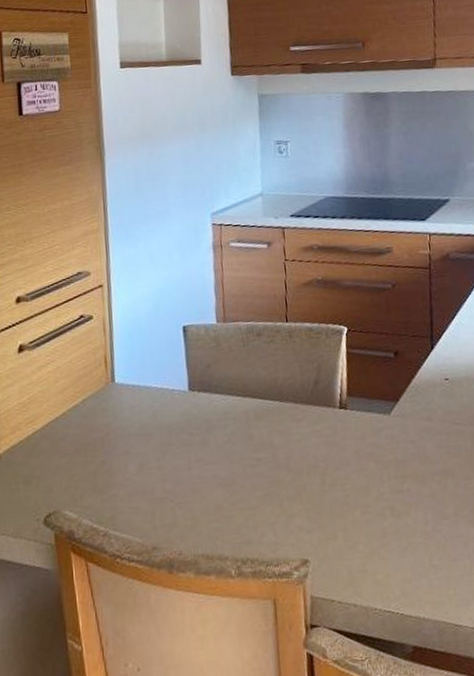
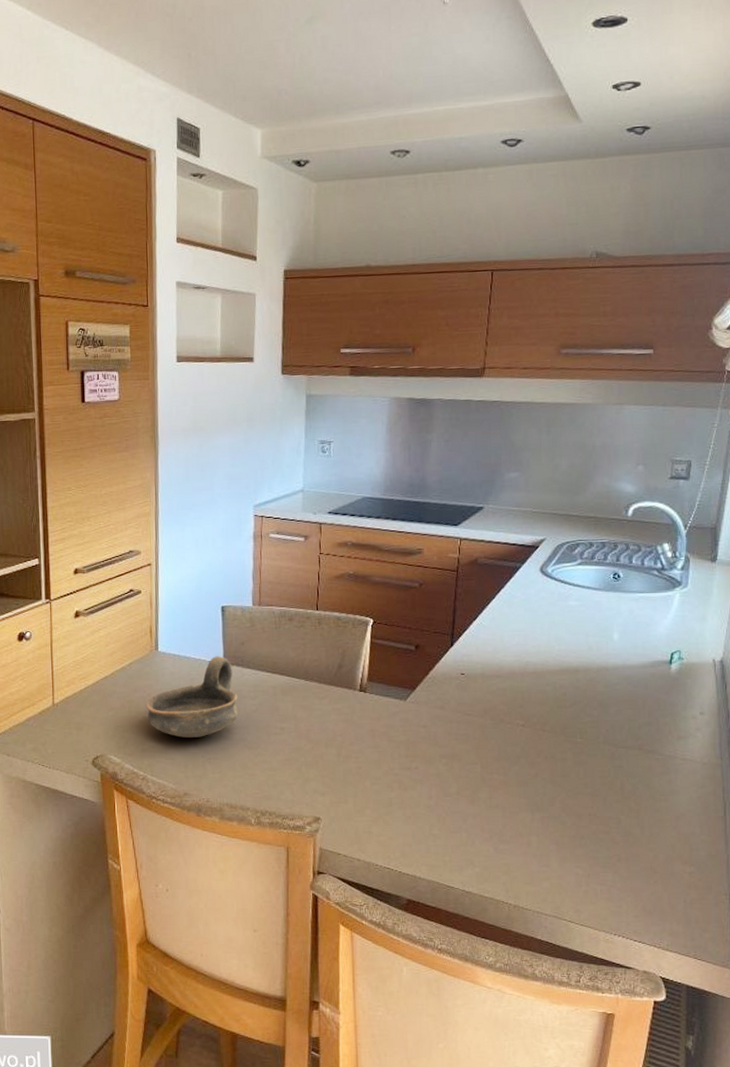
oil lamp: none [103,382,209,481] -> present [146,656,238,738]

